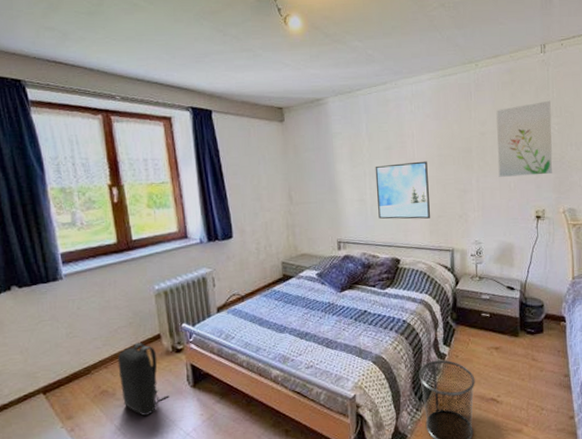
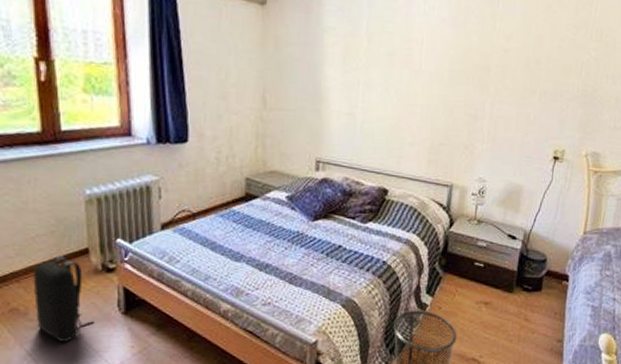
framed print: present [375,161,430,219] -> none [369,74,435,145]
wall art: present [496,100,553,177] -> none [517,19,592,109]

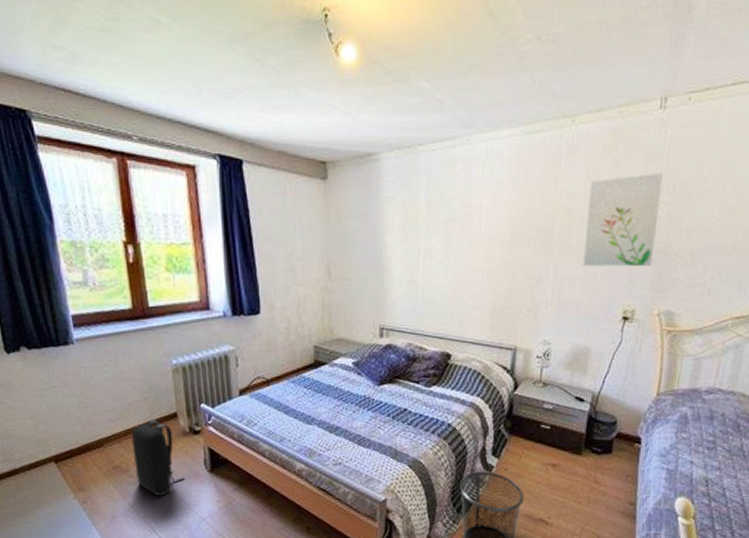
wall art: none [517,19,592,109] -> present [583,172,663,267]

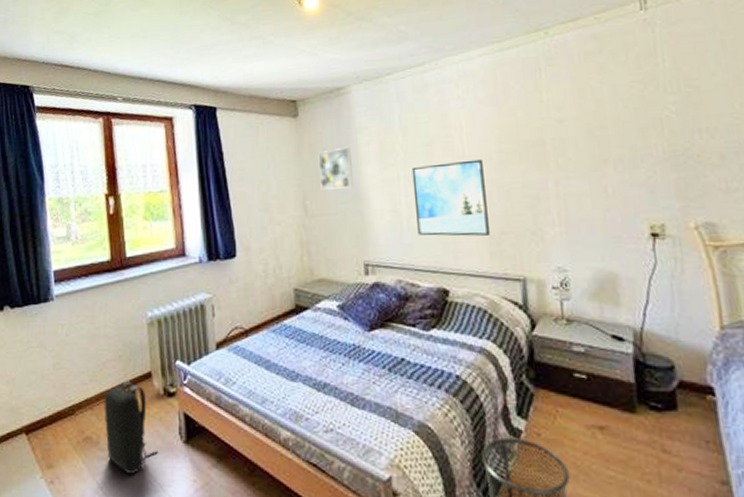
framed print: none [344,215,377,256] -> present [318,146,353,190]
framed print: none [430,239,496,309] -> present [411,159,490,236]
wall art: present [583,172,663,267] -> none [578,72,672,179]

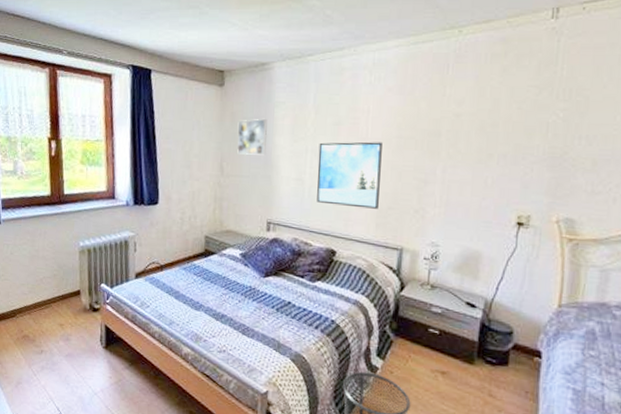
backpack: present [104,380,158,474] -> none [39,294,82,367]

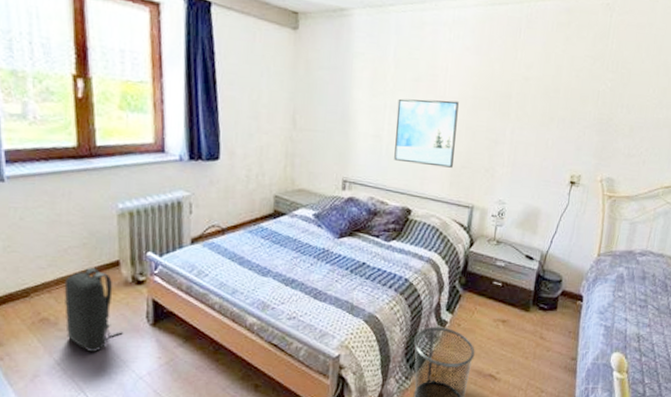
backpack: none [39,294,82,367] -> present [63,267,123,352]
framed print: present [236,118,268,155] -> none [311,69,345,109]

